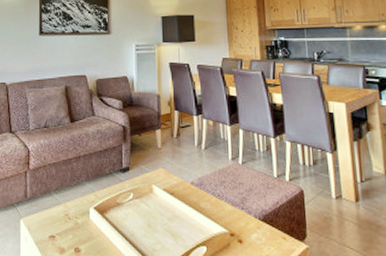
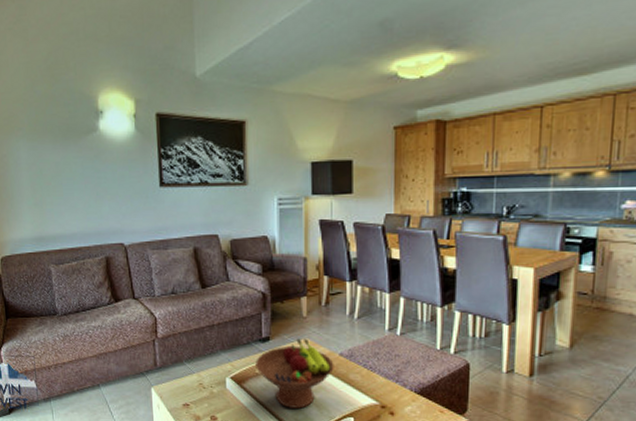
fruit bowl: none [117,168,187,238] -> present [256,338,334,409]

